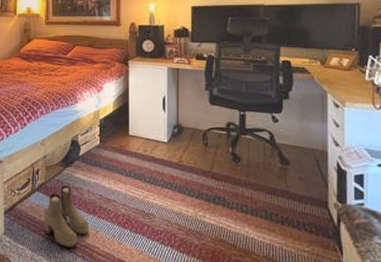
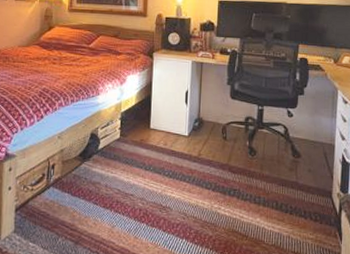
boots: present [44,184,89,247] -> none [58,179,106,243]

